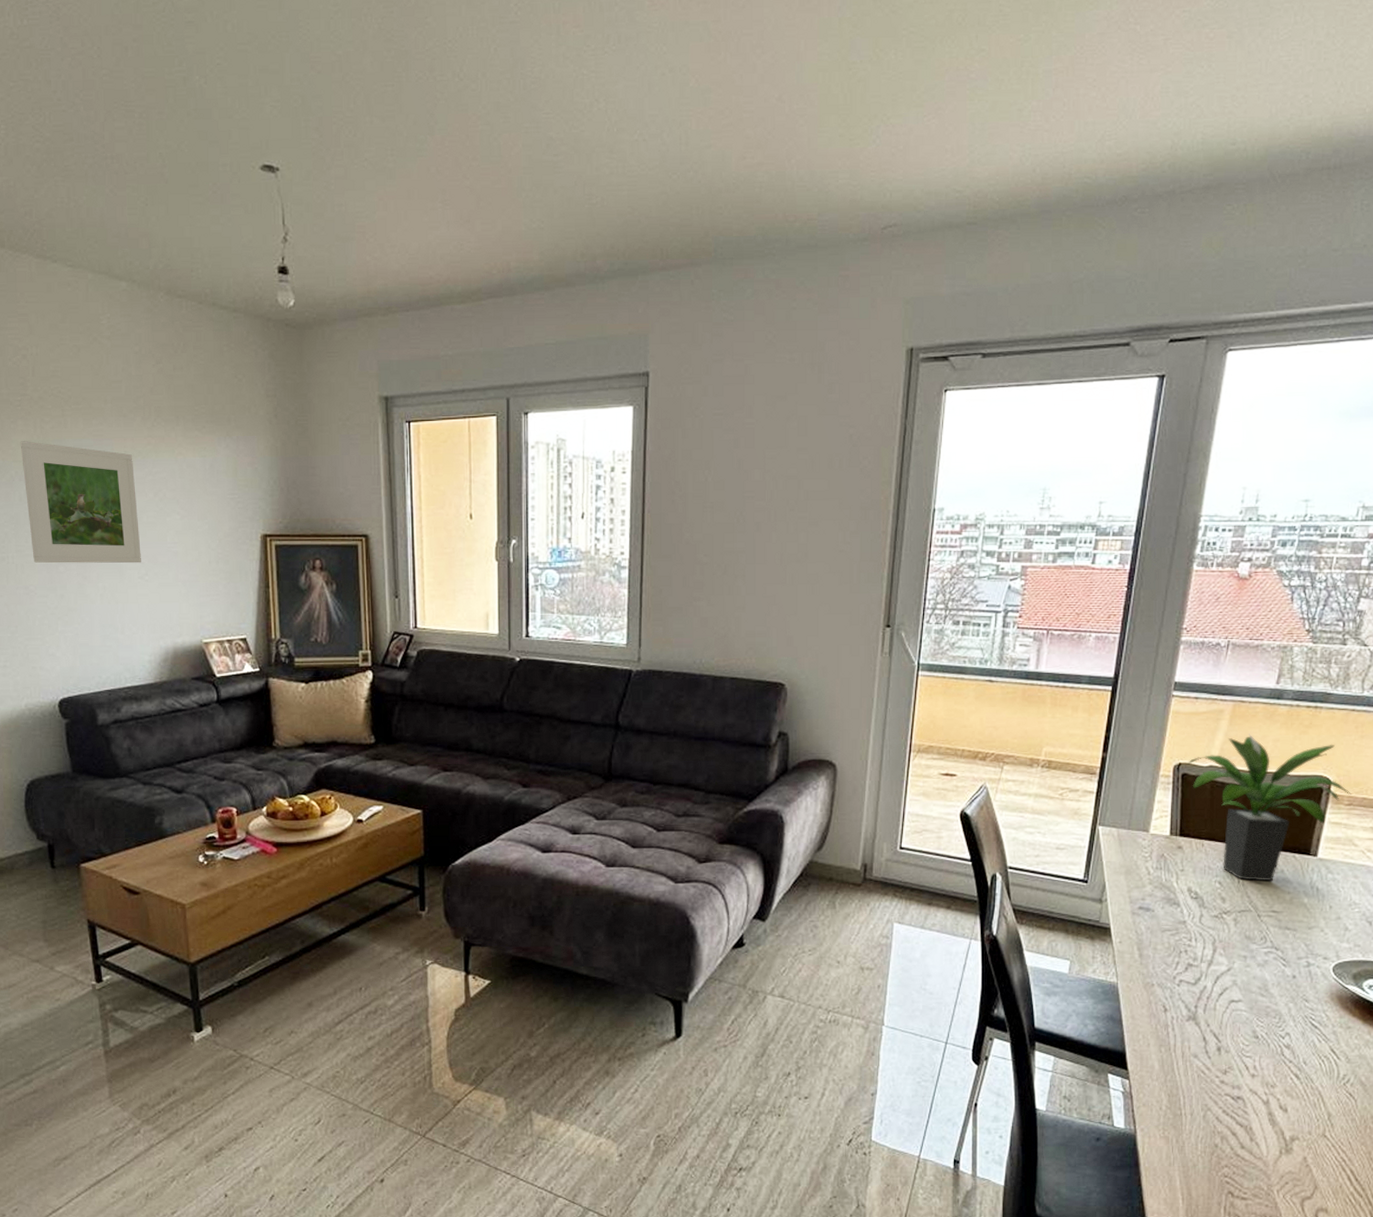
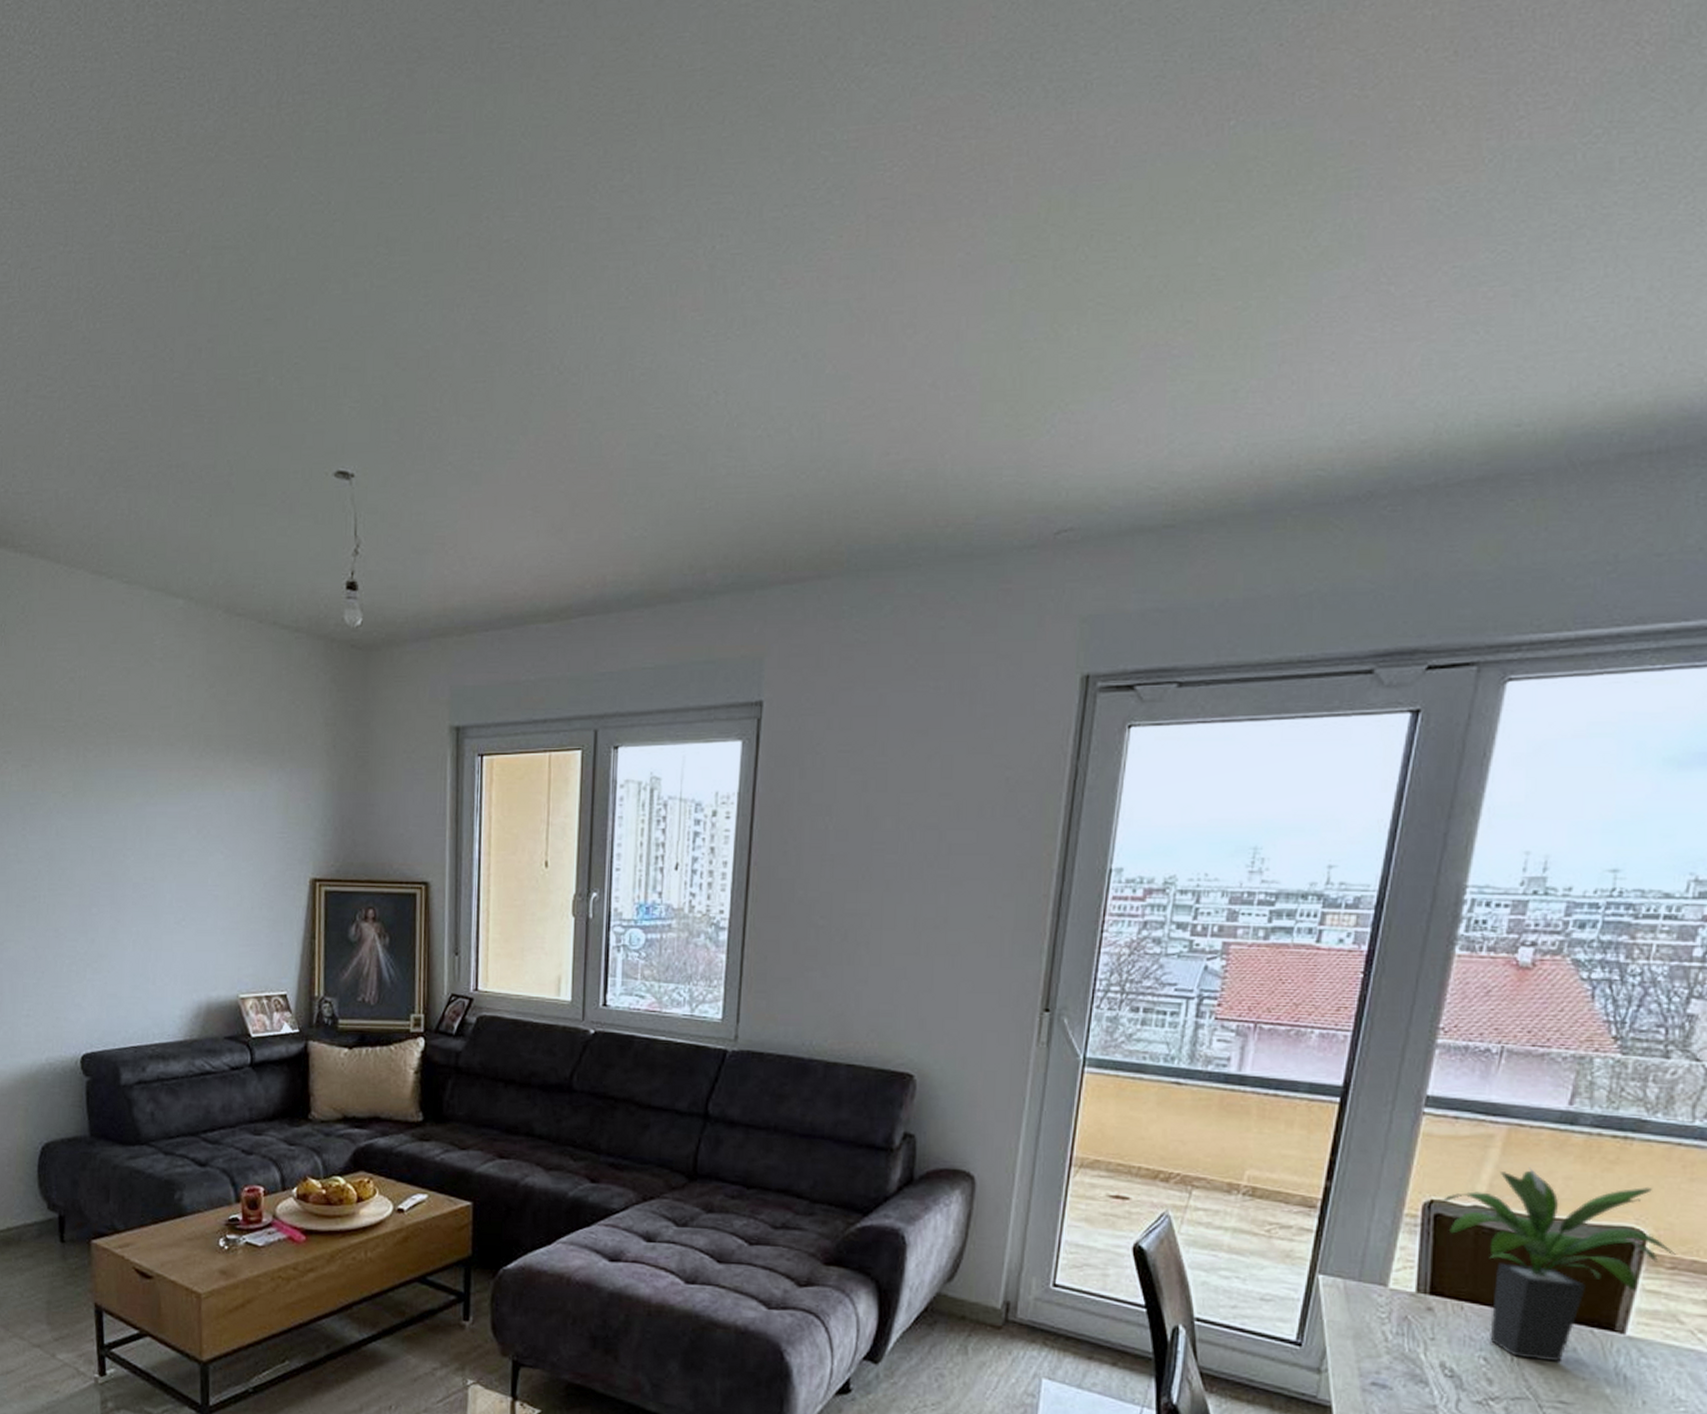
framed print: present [20,441,141,564] -> none [61,770,180,907]

